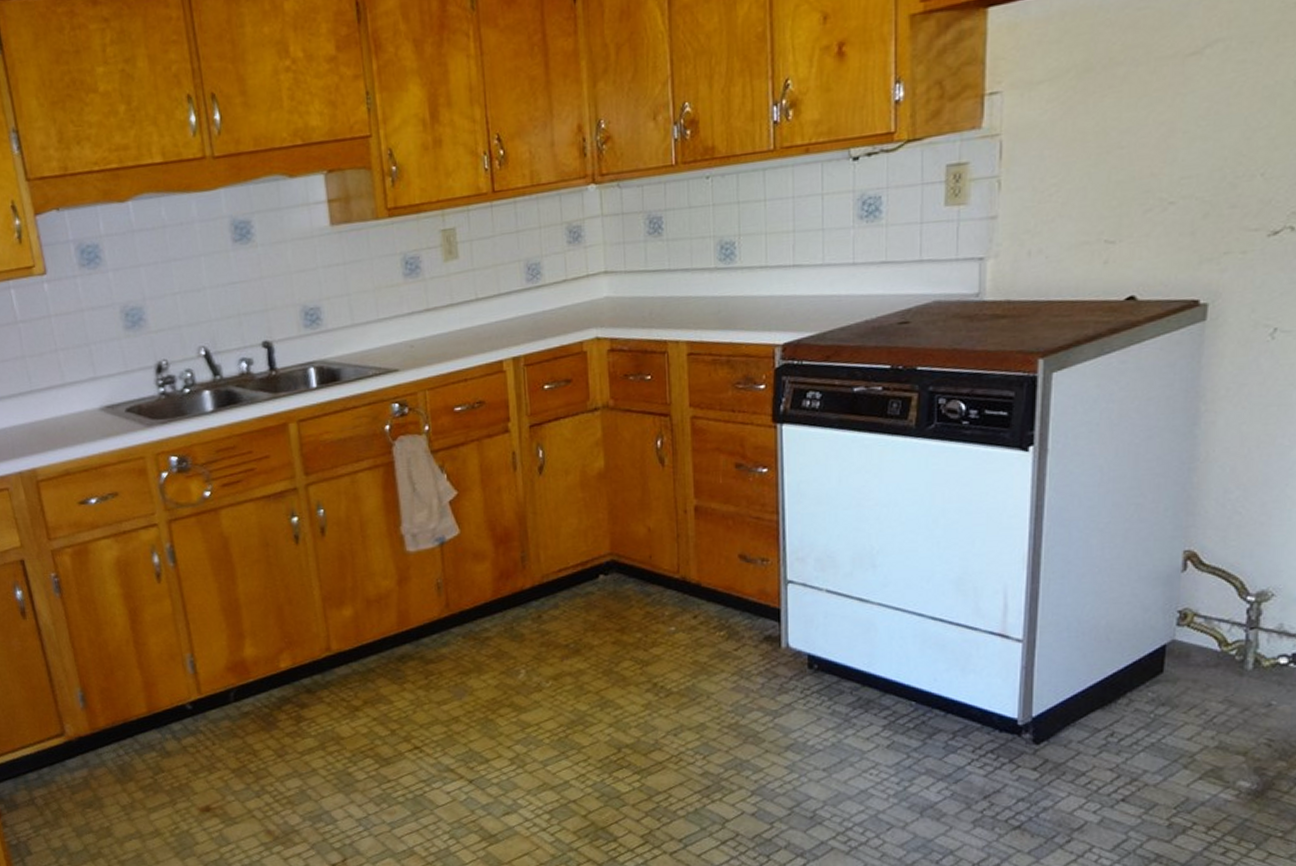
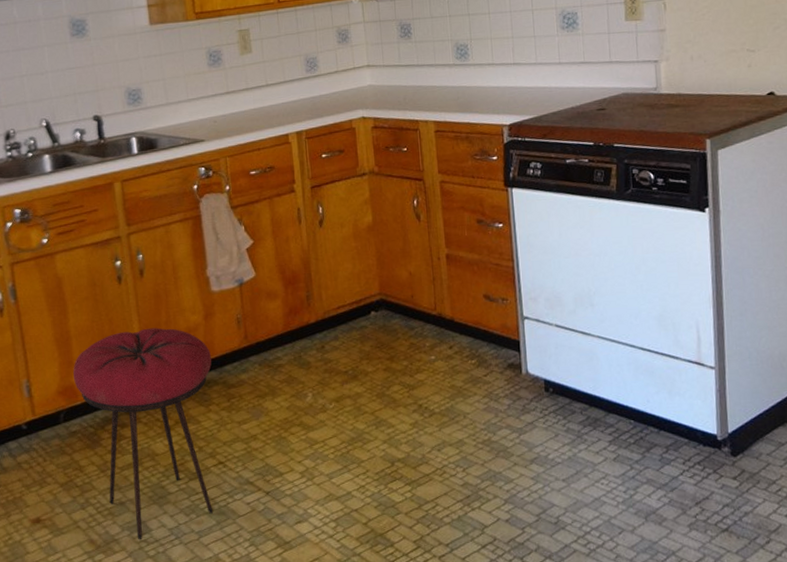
stool: none [244,594,408,832] -> present [73,328,214,540]

